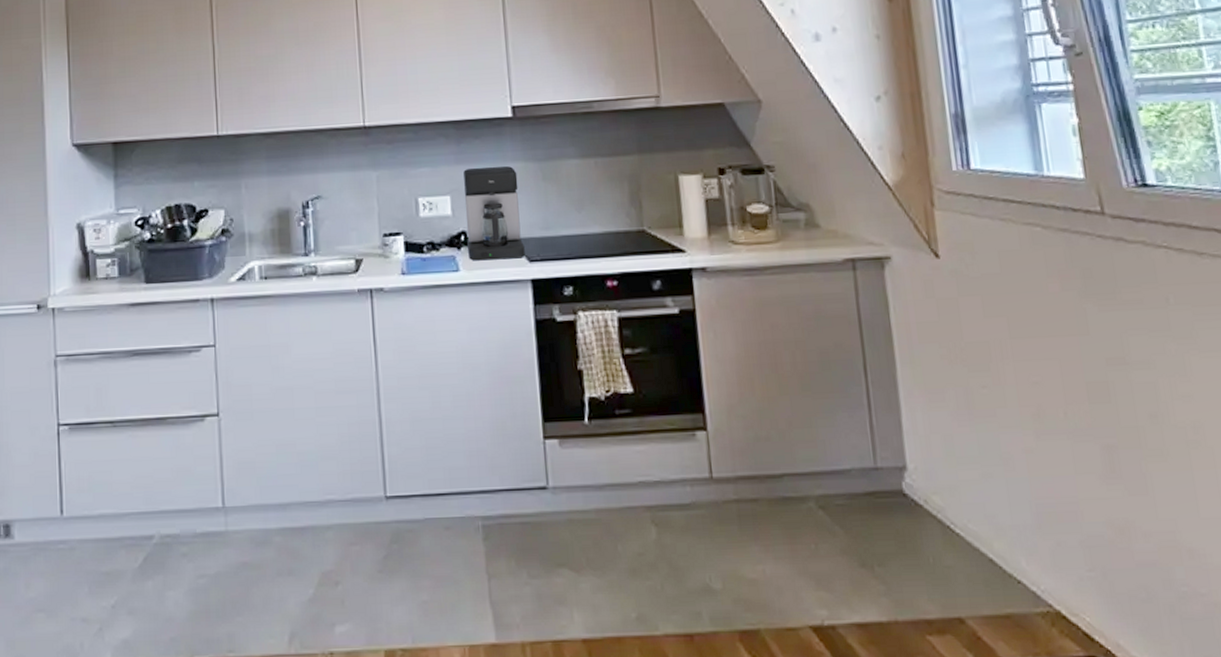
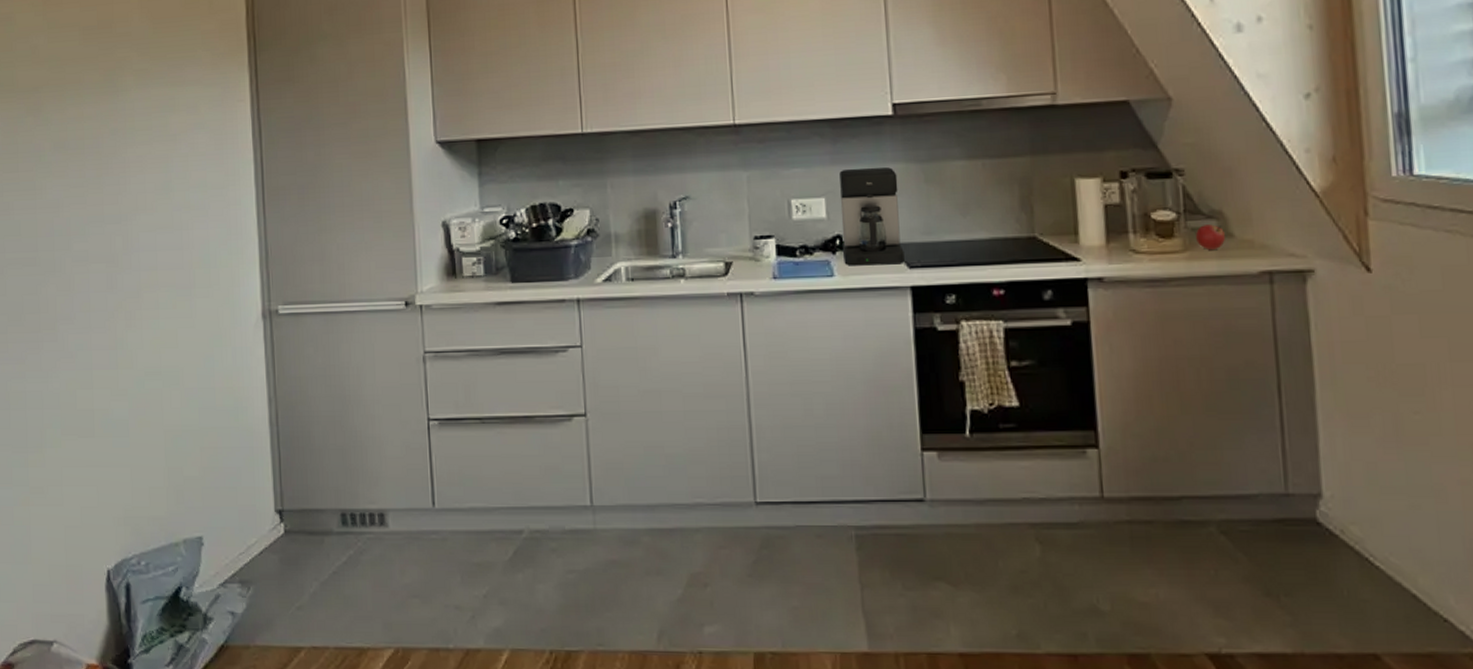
fruit: none [787,216,813,241] -> present [1196,224,1226,251]

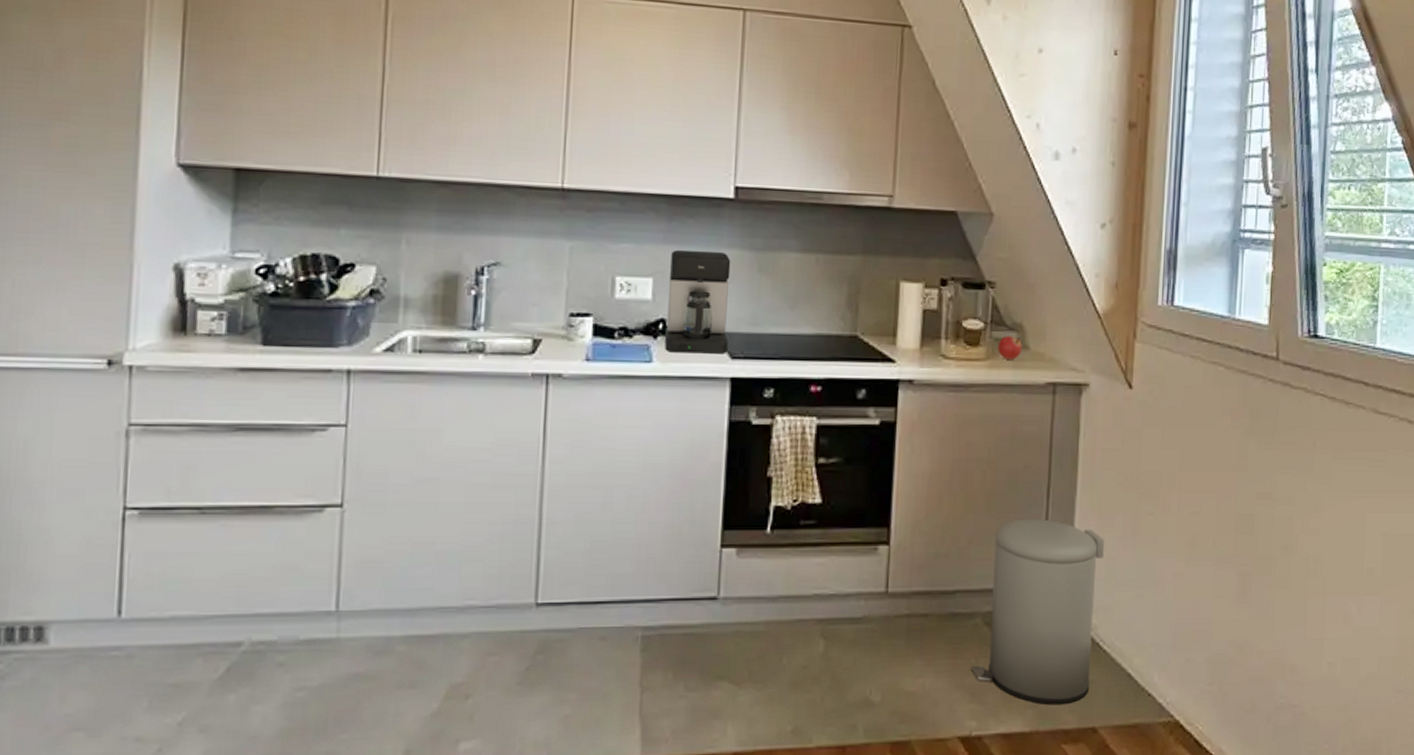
pedal bin: none [1210,420,1364,626] -> present [970,519,1104,705]

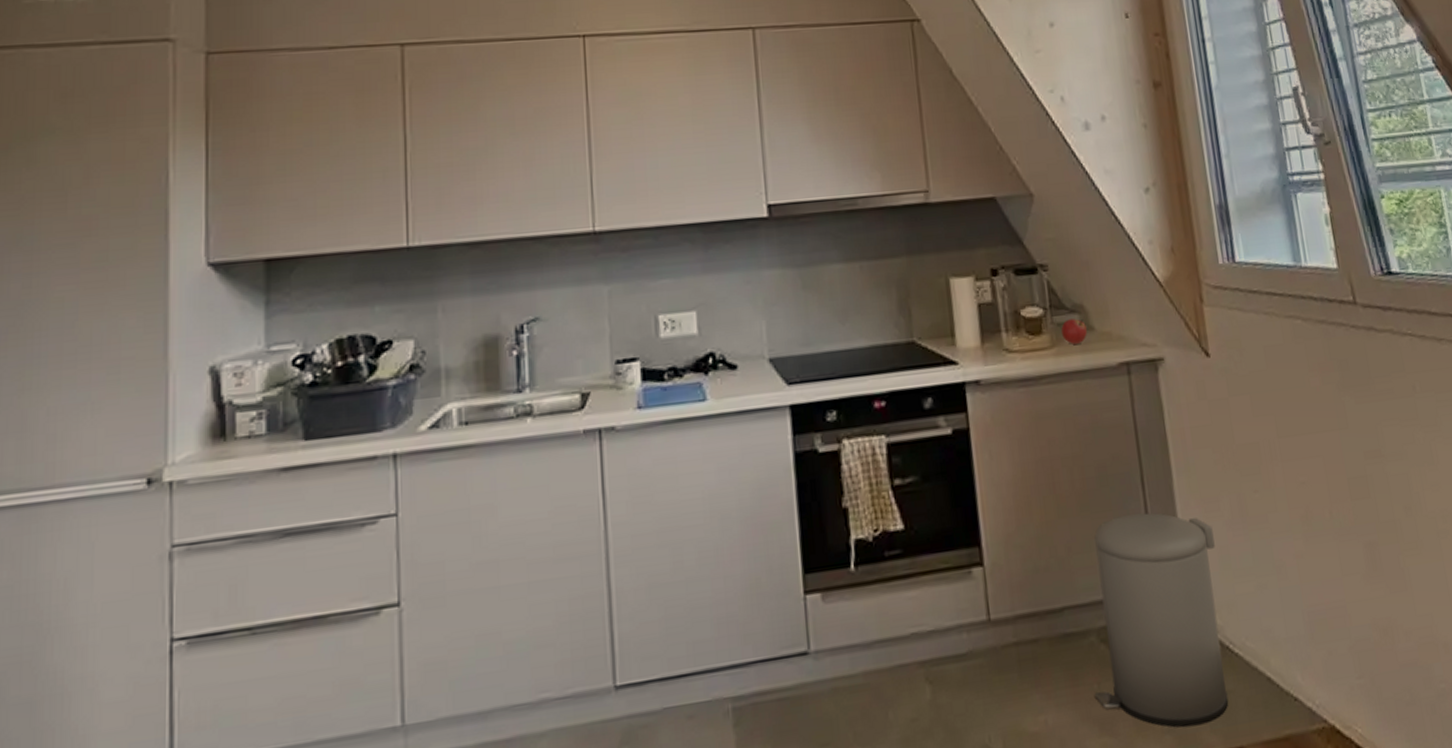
coffee maker: present [664,250,731,354] -> none [712,274,783,387]

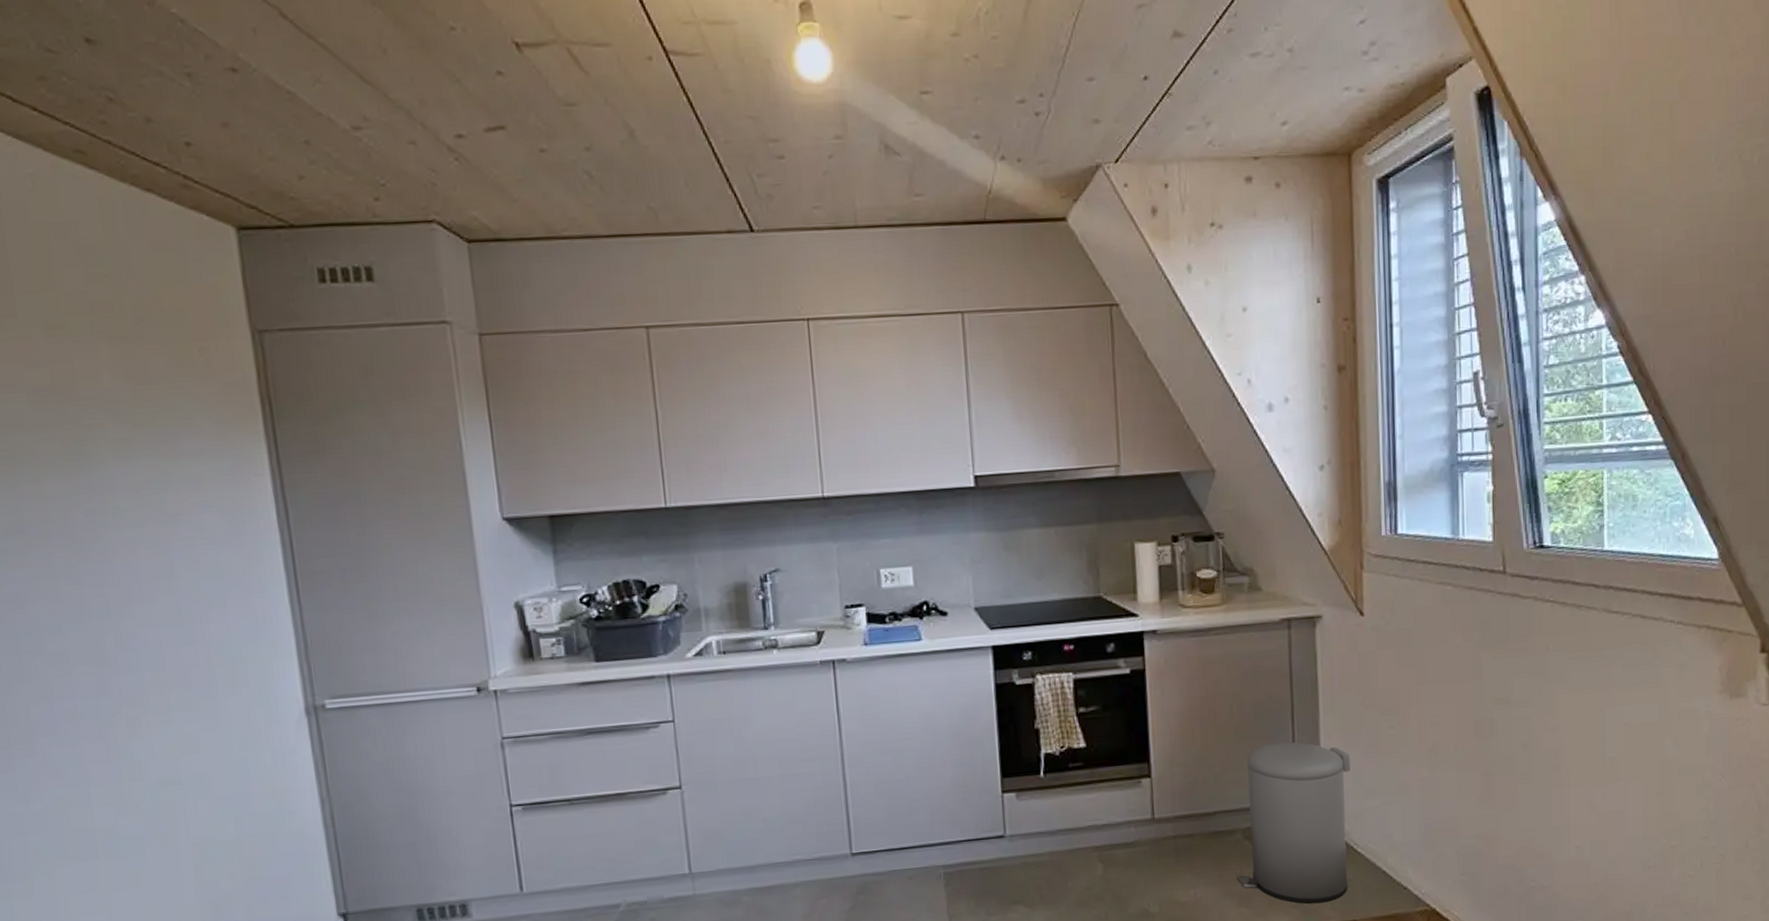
fruit: present [1061,318,1088,345] -> none [1232,580,1256,603]

